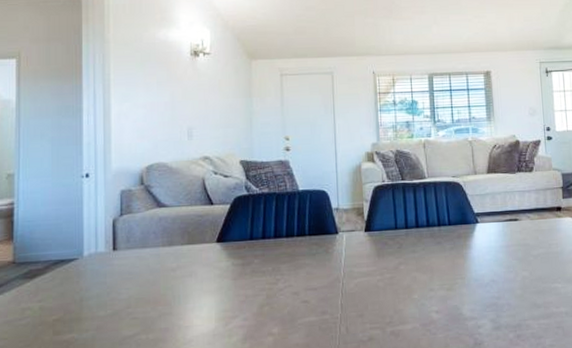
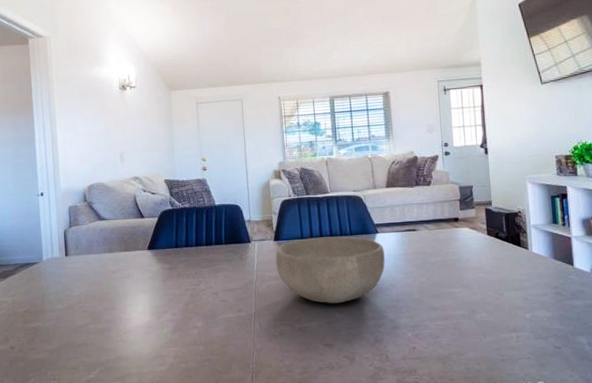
bowl: none [366,226,486,303] -> present [275,236,385,304]

